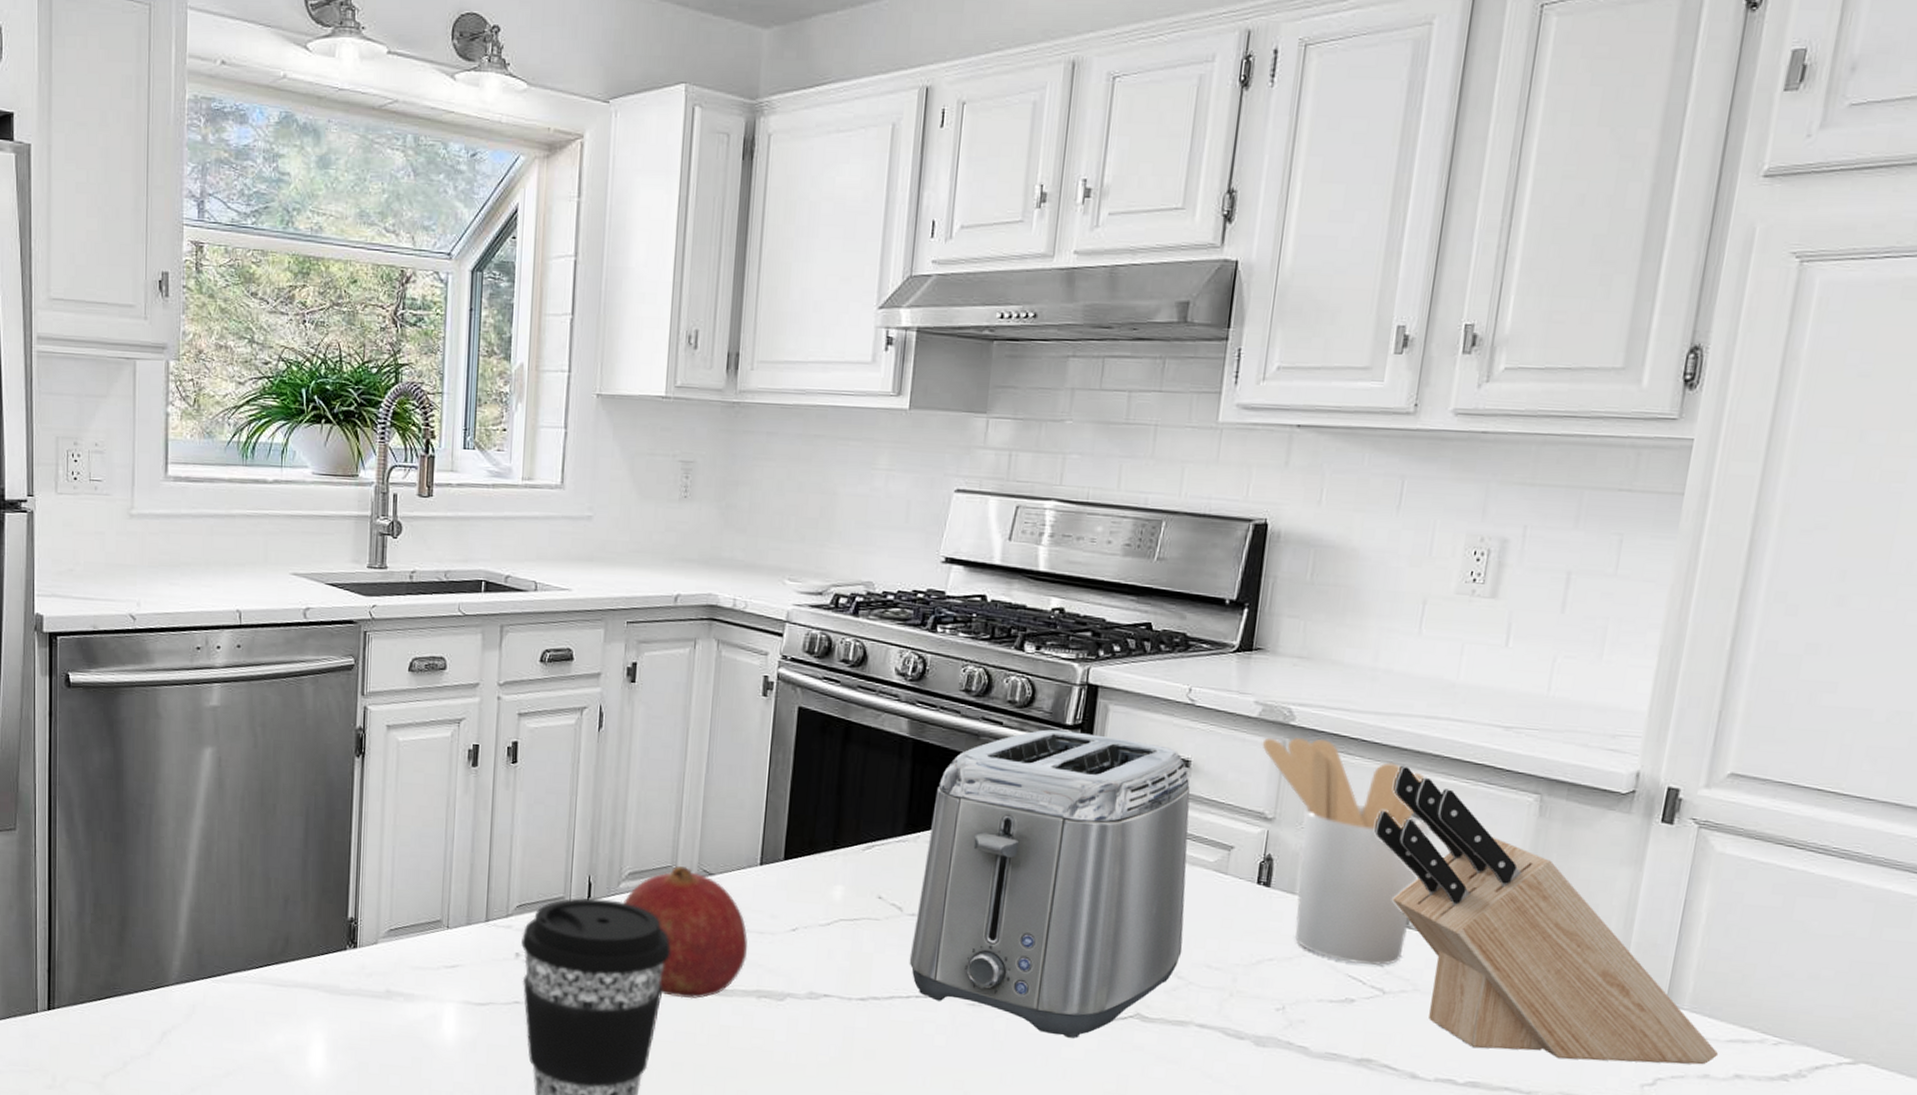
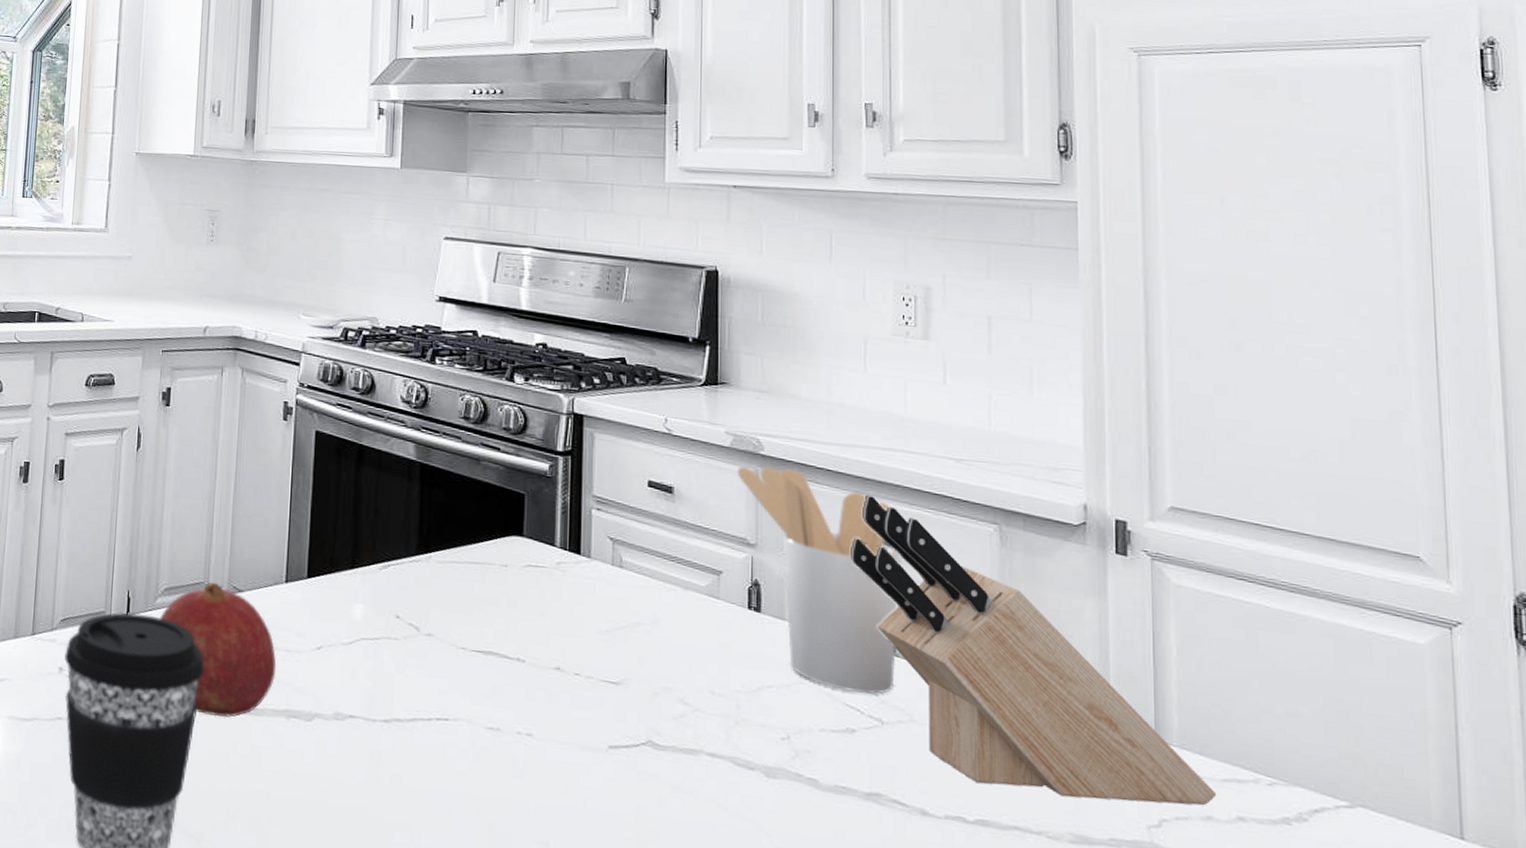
toaster: present [909,729,1190,1038] -> none [428,455,685,766]

